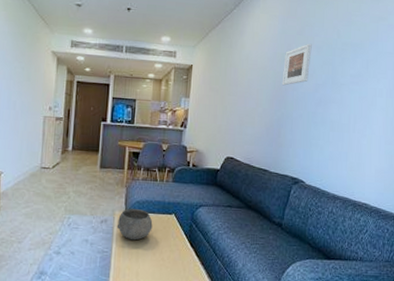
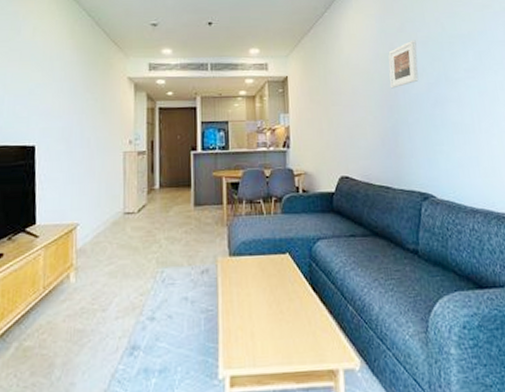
bowl: present [116,209,153,241] -> none [221,251,265,292]

